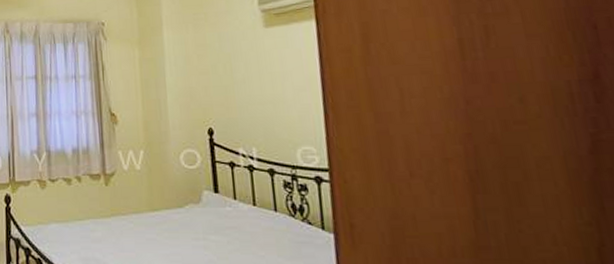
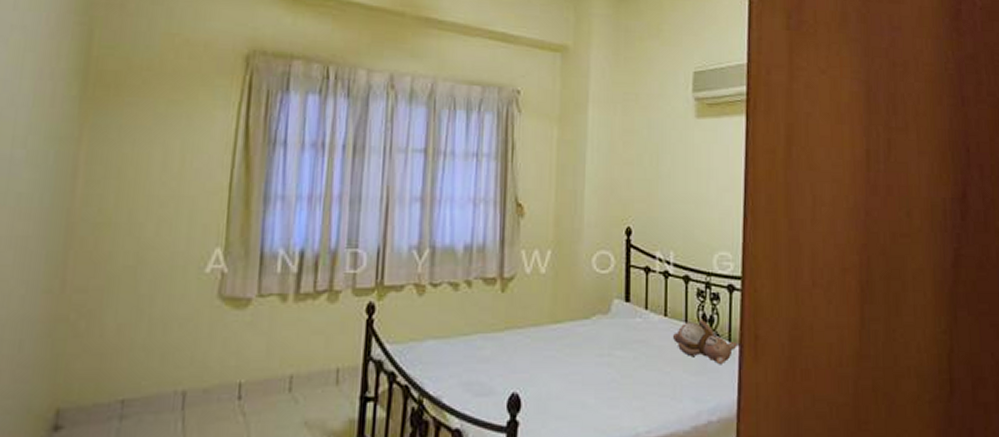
teddy bear: none [263,209,332,250] -> present [672,320,737,364]

